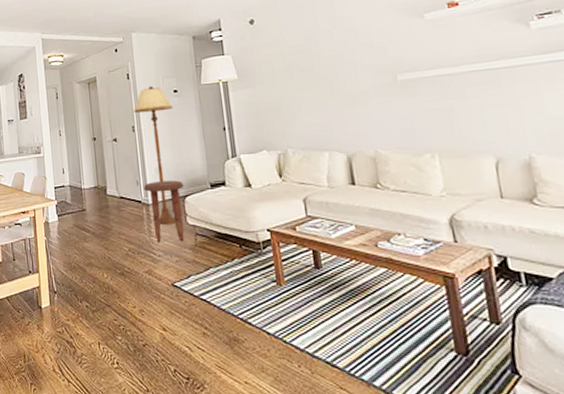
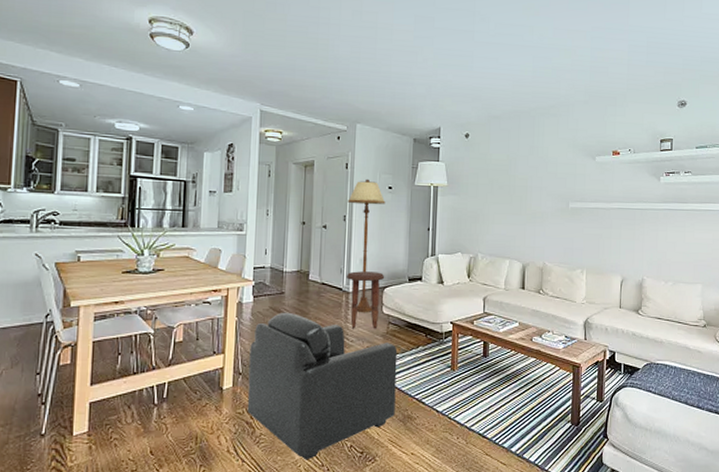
armchair: none [60,229,219,384] -> present [247,312,398,460]

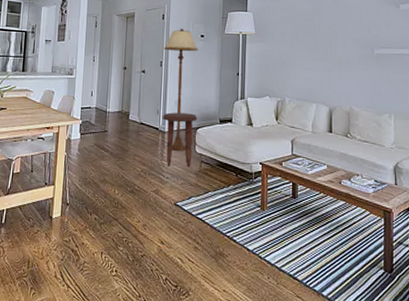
armchair: present [247,312,398,460] -> none [72,148,210,290]

